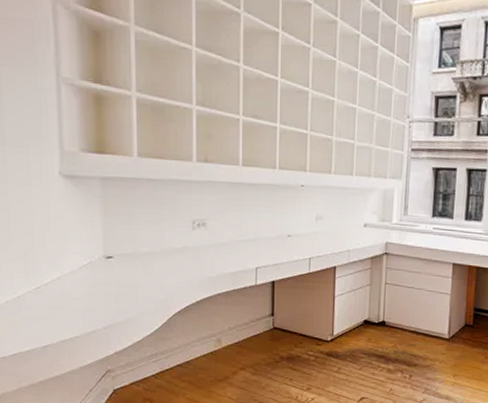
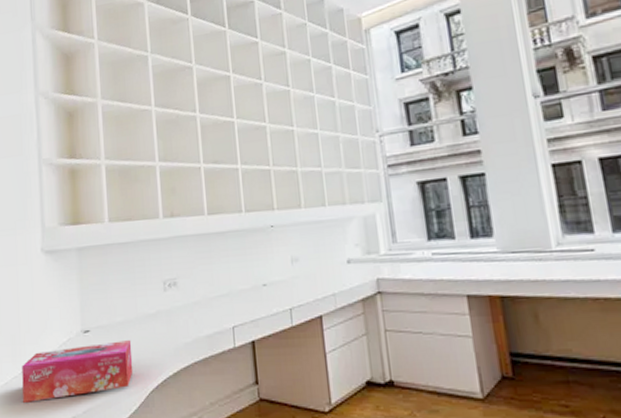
tissue box: none [36,269,157,316] -> present [22,340,133,402]

